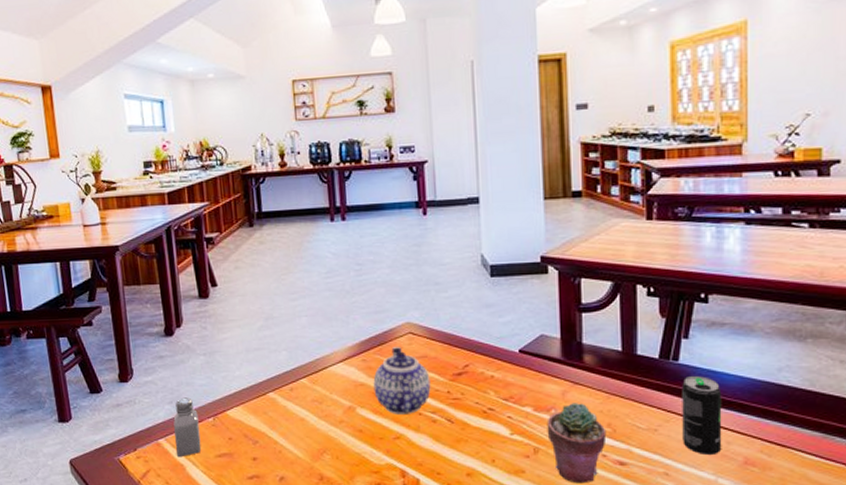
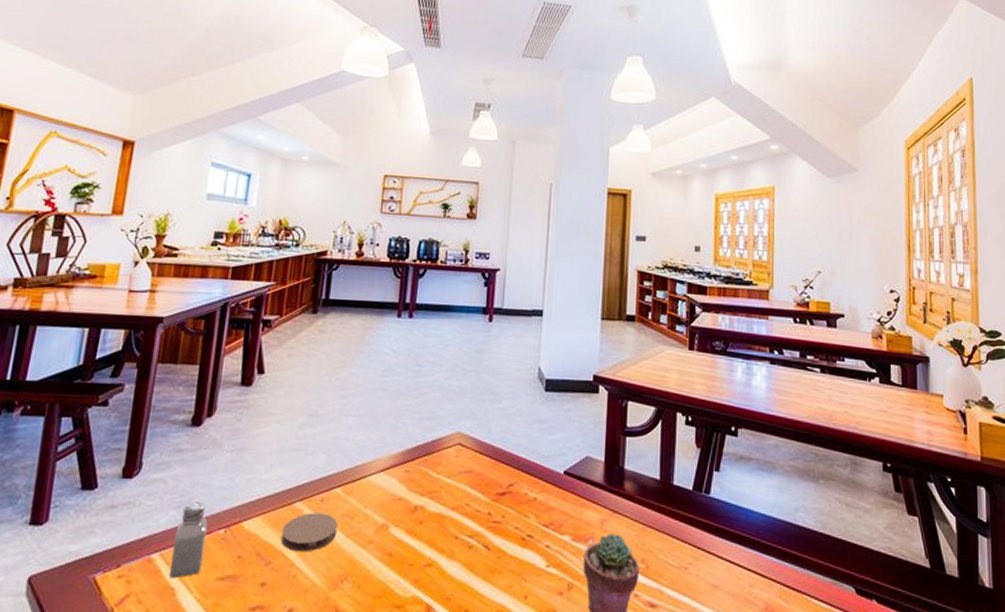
coaster: none [261,400,310,433] -> present [281,512,338,552]
teapot: present [373,346,431,414] -> none [411,457,473,537]
beverage can: present [682,376,722,456] -> none [710,511,747,600]

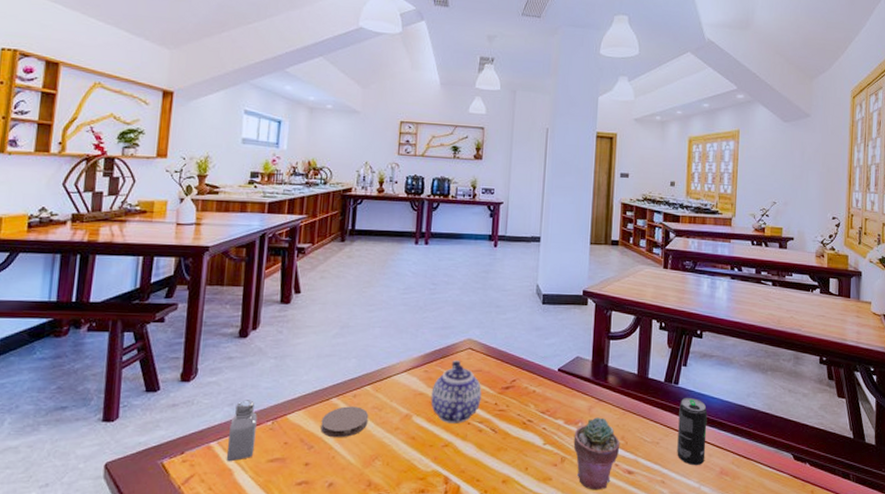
teapot: none [411,457,473,537] -> present [431,359,482,423]
beverage can: none [710,511,747,600] -> present [677,398,708,466]

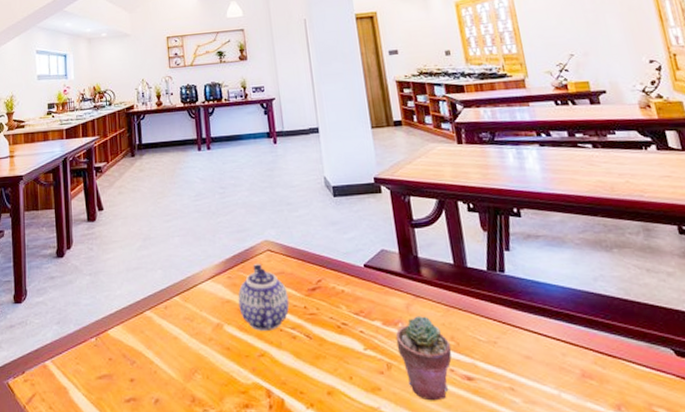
saltshaker: present [227,400,258,462] -> none [60,317,84,380]
coaster: present [321,406,369,438] -> none [139,318,183,352]
beverage can: present [677,398,708,466] -> none [511,287,559,369]

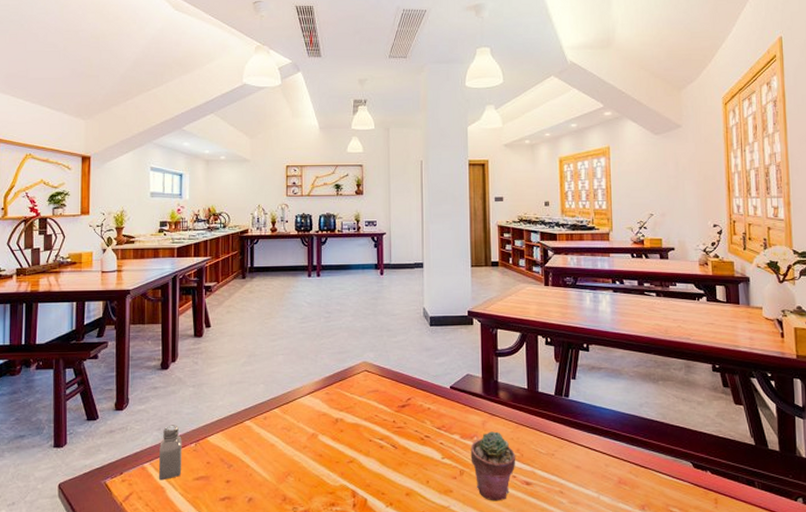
saltshaker: none [60,317,84,380] -> present [159,425,182,481]
teapot: present [238,263,290,331] -> none [334,381,380,441]

